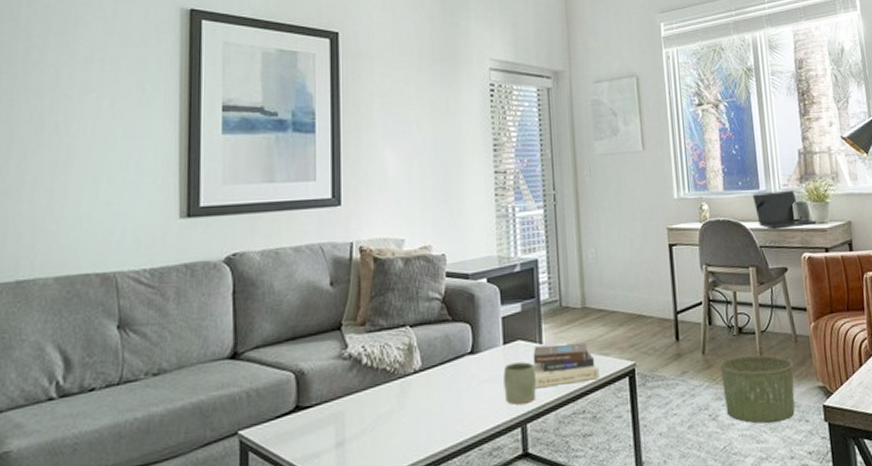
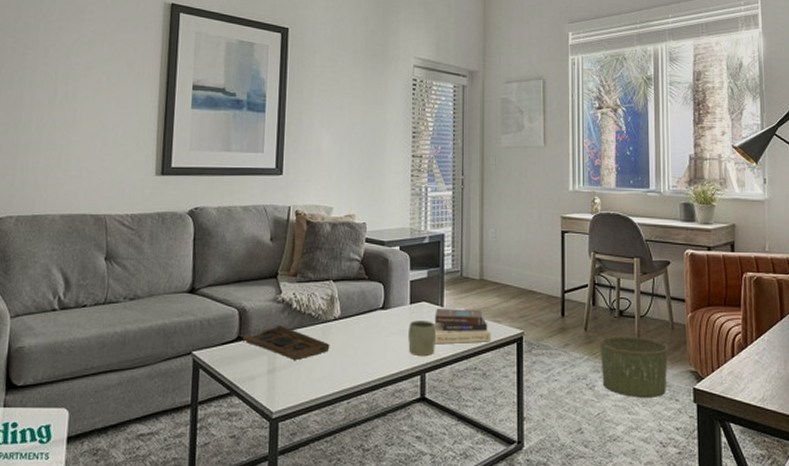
decorative tray: none [301,387,411,427] -> present [242,326,330,360]
laptop: present [752,191,816,229] -> none [642,192,701,226]

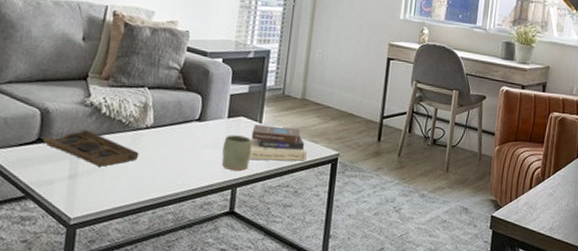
basket: present [599,336,669,397] -> none [409,162,474,222]

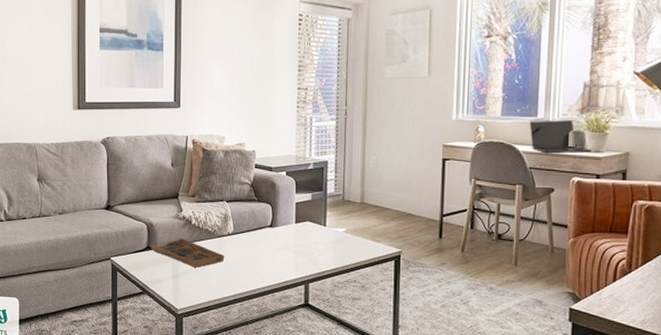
mug: present [221,135,252,171] -> none [294,238,319,268]
books: present [249,124,307,161] -> none [316,228,370,259]
laptop: none [469,28,519,64] -> present [529,120,591,154]

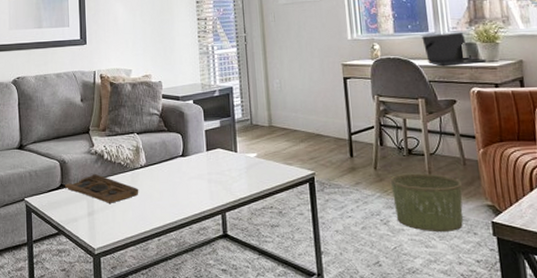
basket: none [475,257,547,315] -> present [390,173,463,231]

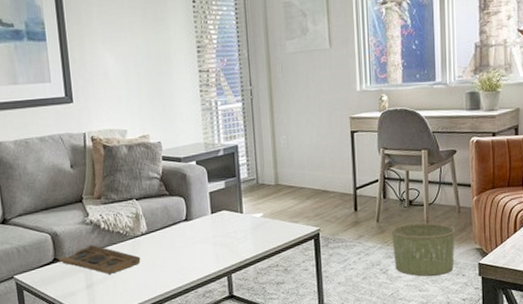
laptop: present [421,33,485,67] -> none [428,82,486,117]

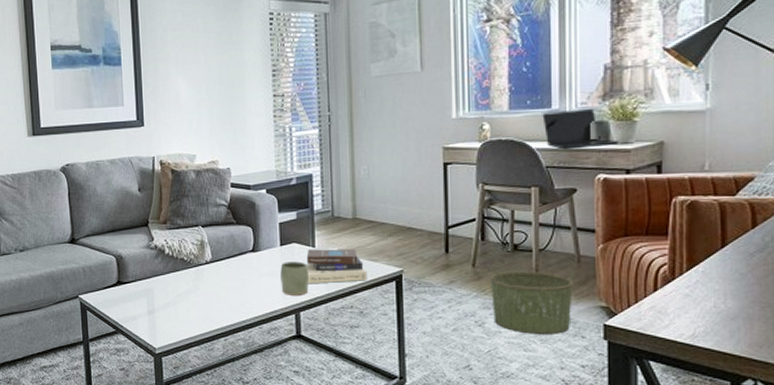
decorative tray: present [58,245,141,274] -> none [121,270,204,301]
mug: none [212,227,239,259] -> present [280,261,309,295]
books: none [234,212,290,248] -> present [305,248,367,284]
laptop: none [428,82,486,117] -> present [542,109,617,150]

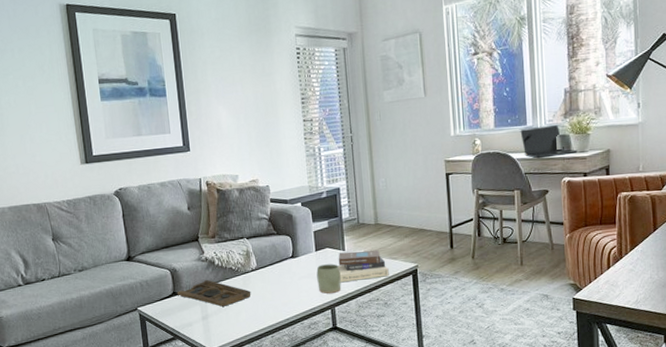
decorative tray: none [121,270,204,301] -> present [176,280,251,307]
basket: present [489,271,574,334] -> none [486,259,550,311]

